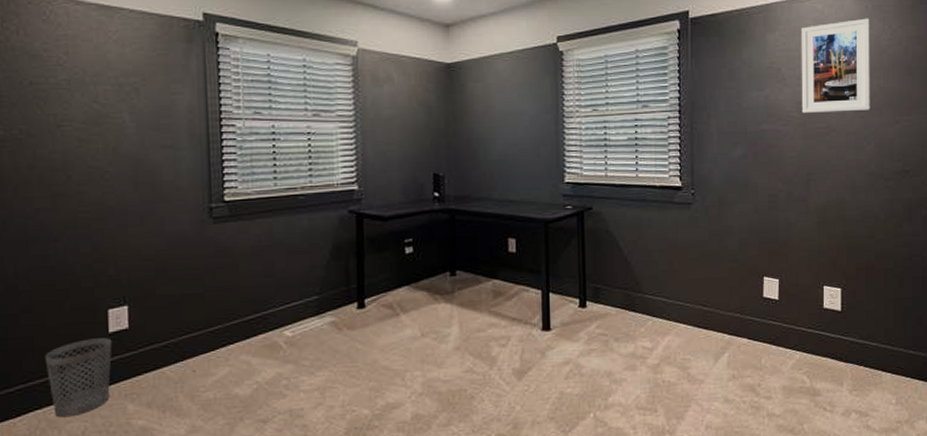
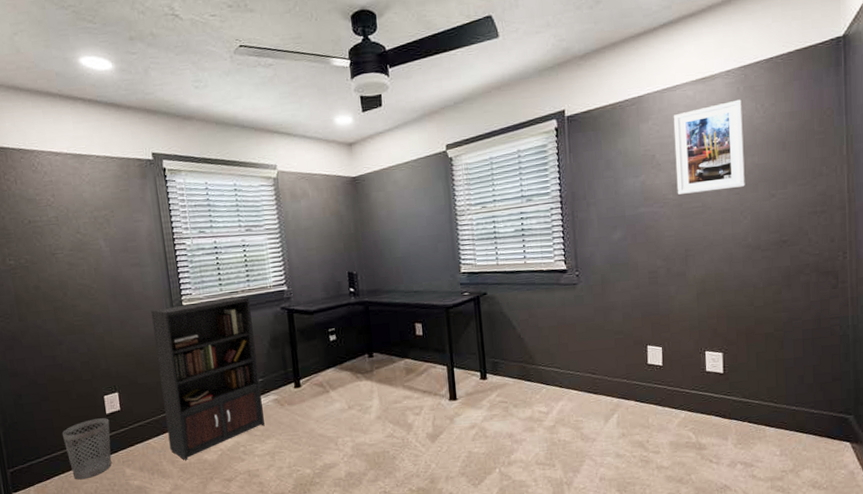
bookcase: none [182,193,316,395] -> present [151,296,265,460]

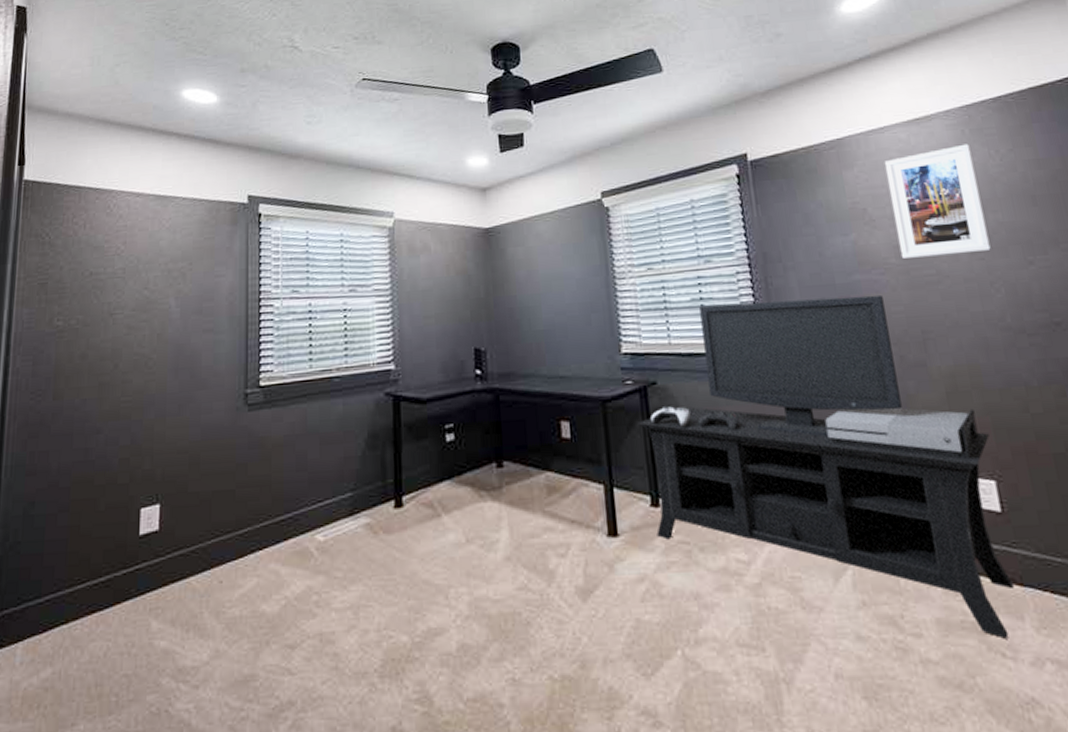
wastebasket: present [62,418,112,480] -> none [76,541,142,635]
bookcase: present [151,296,265,460] -> none [216,375,349,612]
media console: none [472,223,725,452] -> present [637,294,1015,639]

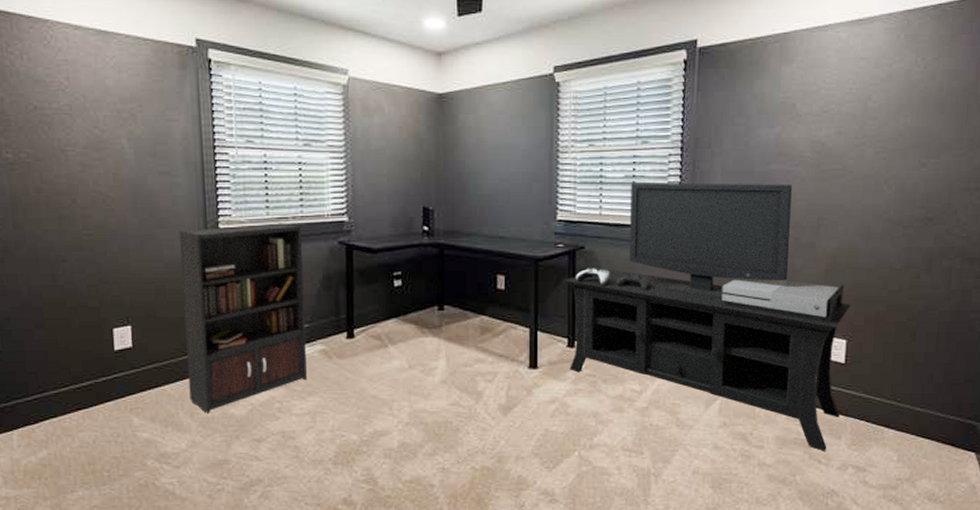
bookcase: none [216,375,349,612] -> present [179,223,307,413]
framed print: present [884,143,991,258] -> none [816,49,901,153]

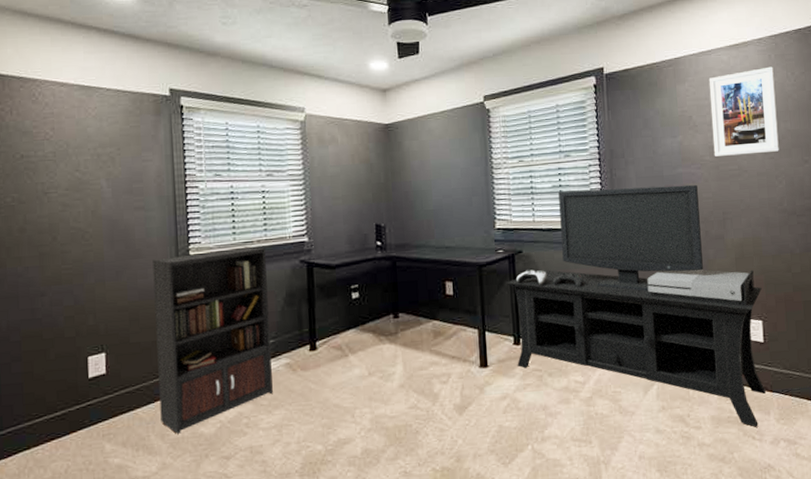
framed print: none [816,49,901,153] -> present [708,66,779,156]

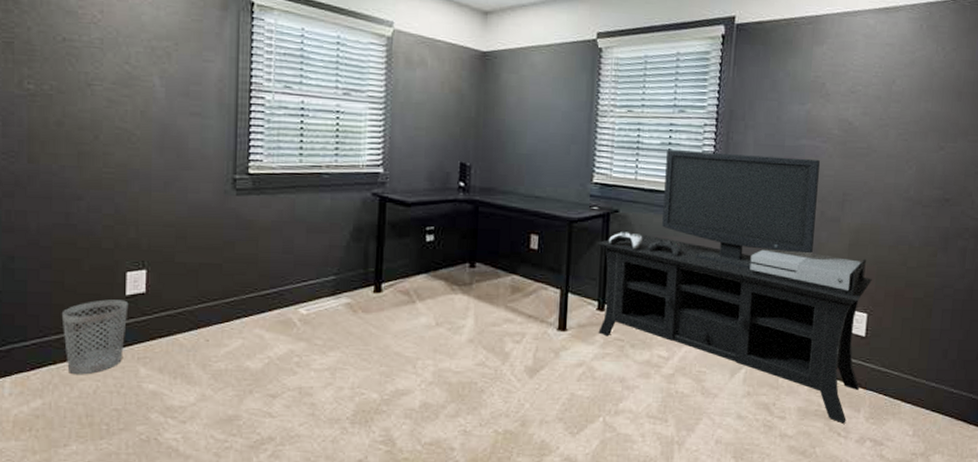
wastebasket: none [32,382,92,457] -> present [61,299,129,375]
bookcase: present [152,246,273,434] -> none [203,171,334,365]
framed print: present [708,66,779,156] -> none [843,37,923,134]

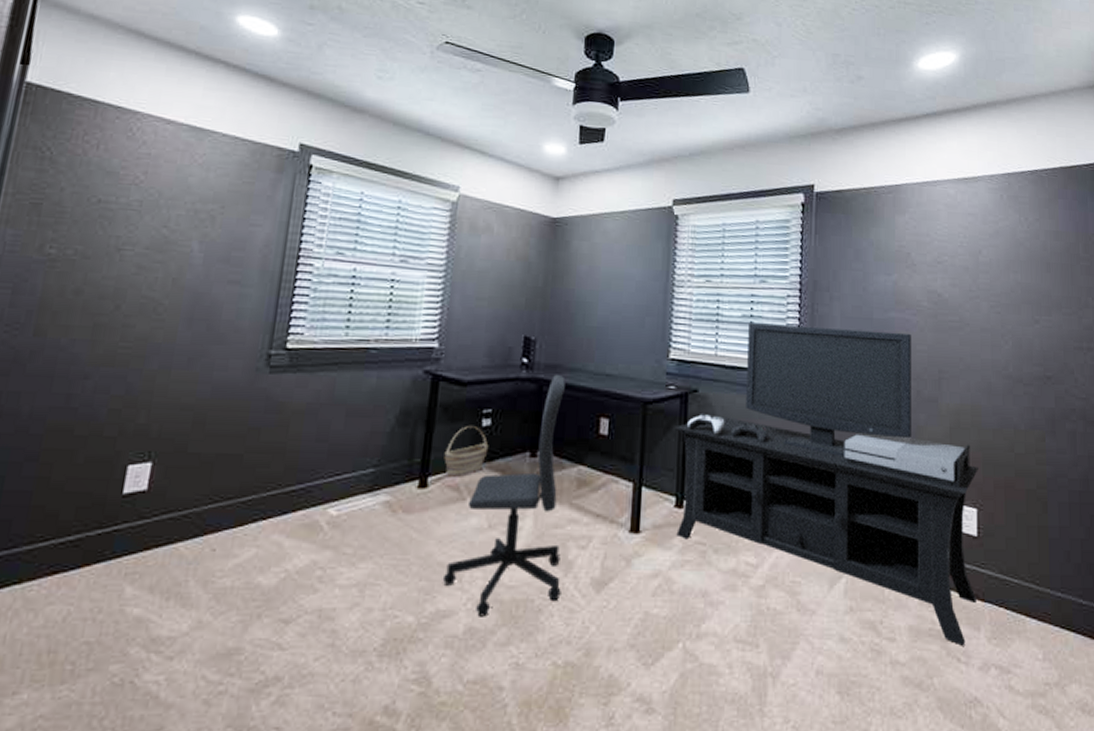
wastebasket: present [61,299,129,375] -> none [35,499,125,597]
basket: none [394,241,433,285] -> present [444,426,489,478]
office chair: none [399,196,500,395] -> present [442,374,565,617]

